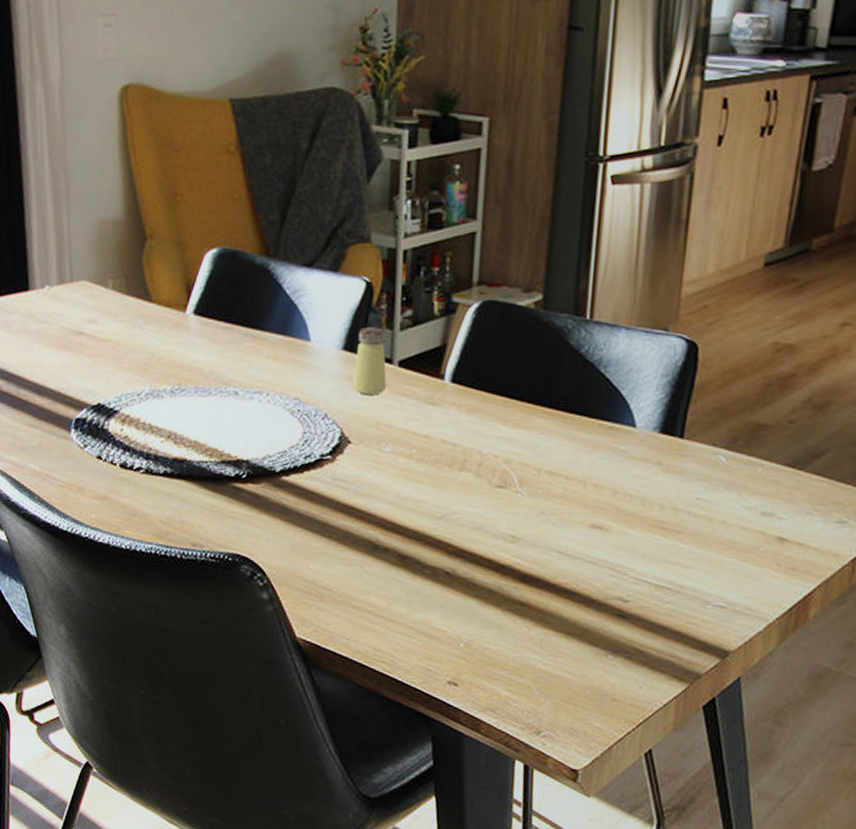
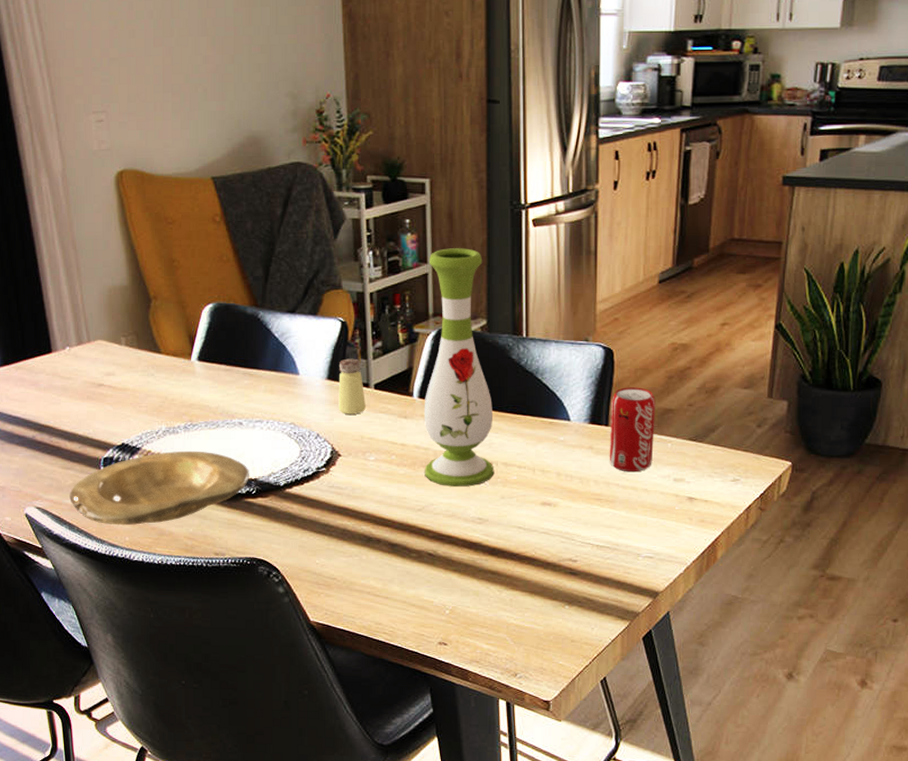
plate: none [33,418,242,501] -> present [69,450,250,526]
vase: none [449,203,545,496] -> present [424,248,495,487]
beverage can: none [680,392,747,499] -> present [609,387,655,472]

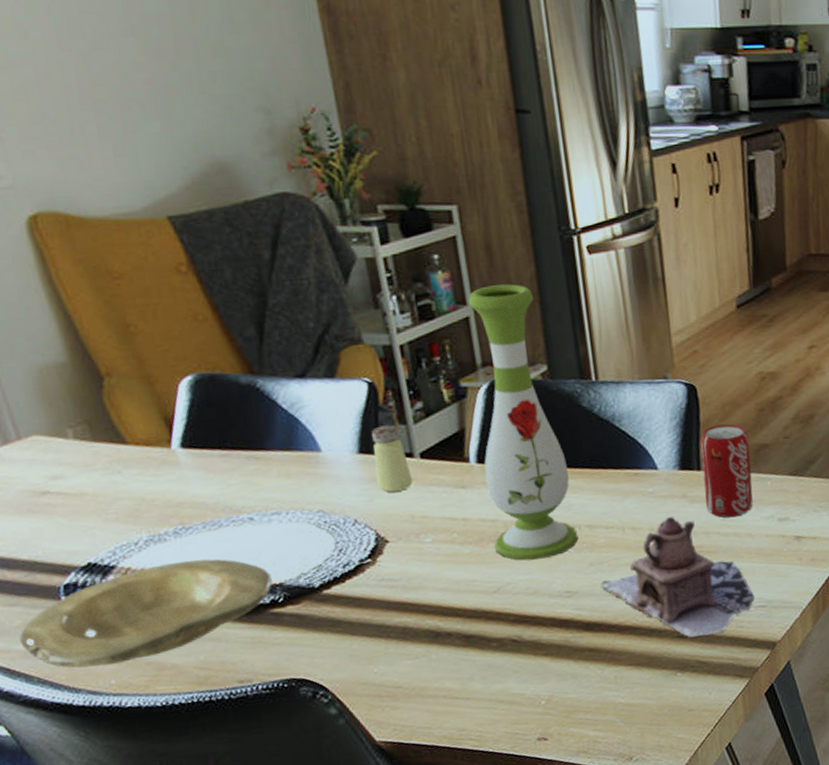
teapot: none [508,465,643,576] -> present [600,517,755,638]

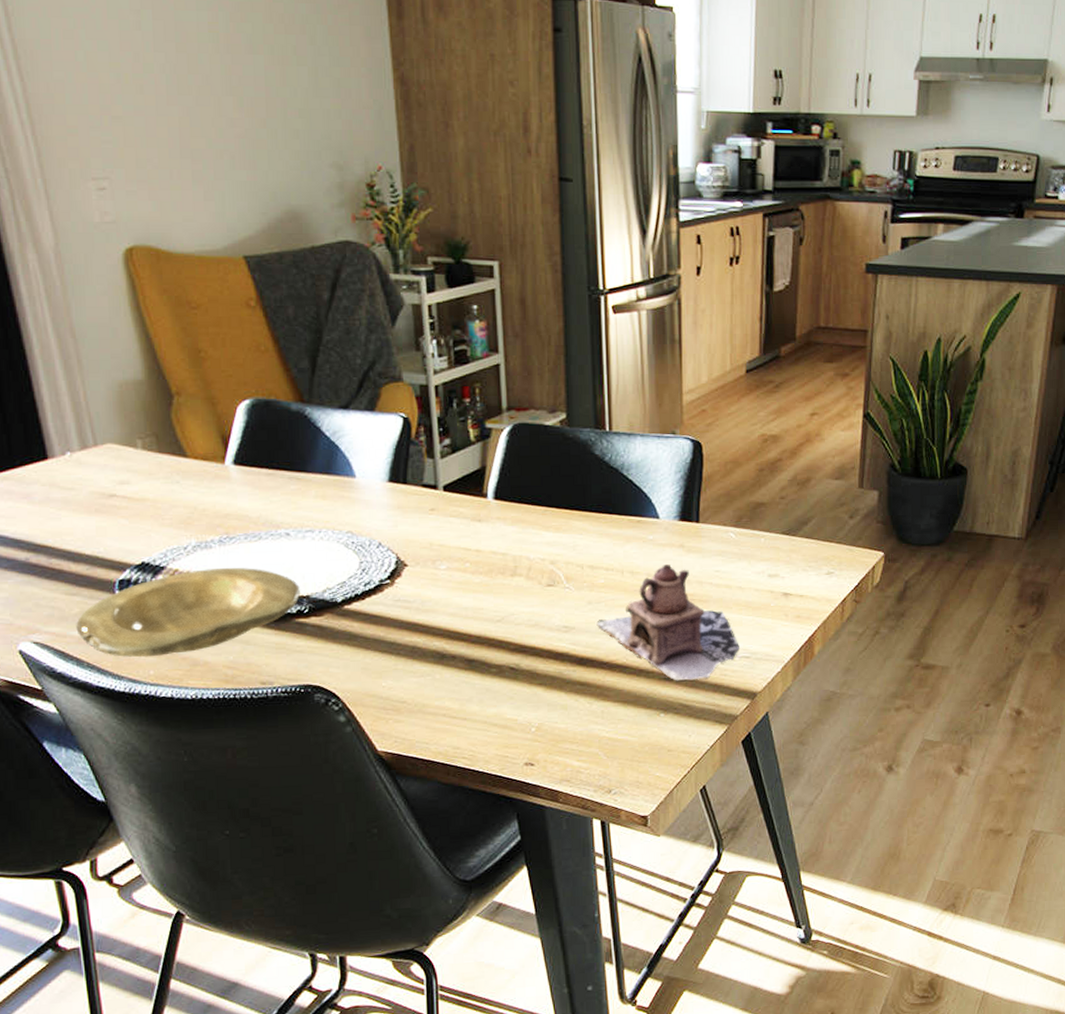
saltshaker: present [371,425,414,493] -> none [401,458,435,520]
vase: present [468,284,579,561] -> none [500,336,580,594]
beverage can: present [701,424,753,518] -> none [701,481,747,570]

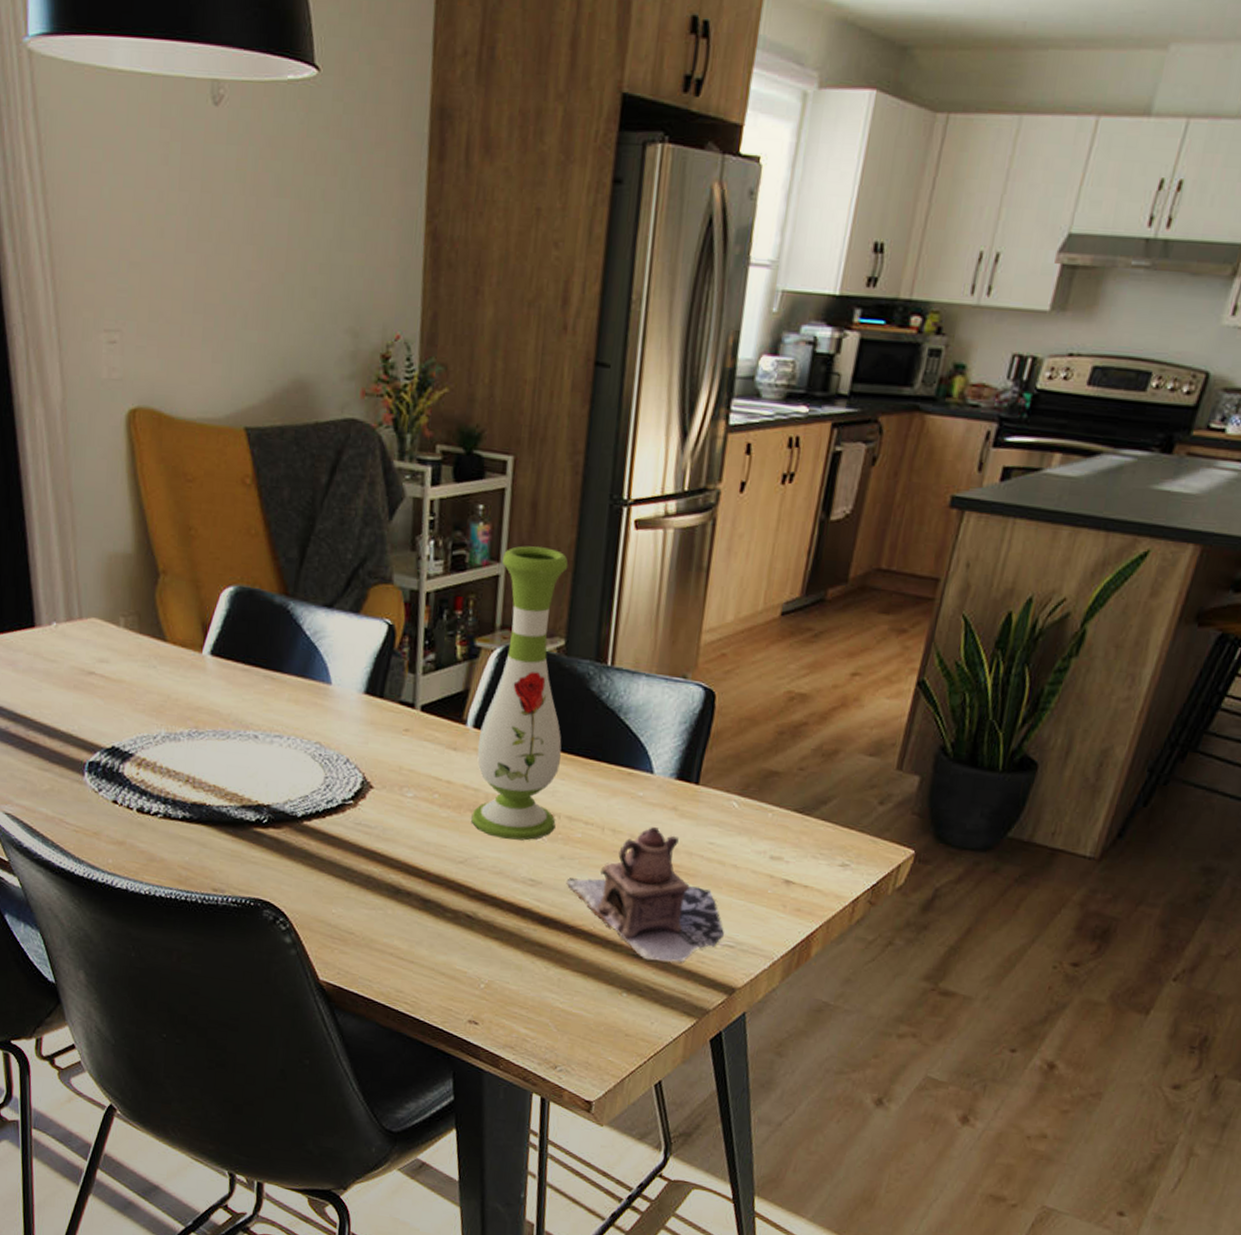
plate: present [76,567,301,658] -> none [45,762,263,846]
vase: none [500,336,580,594] -> present [471,546,568,841]

